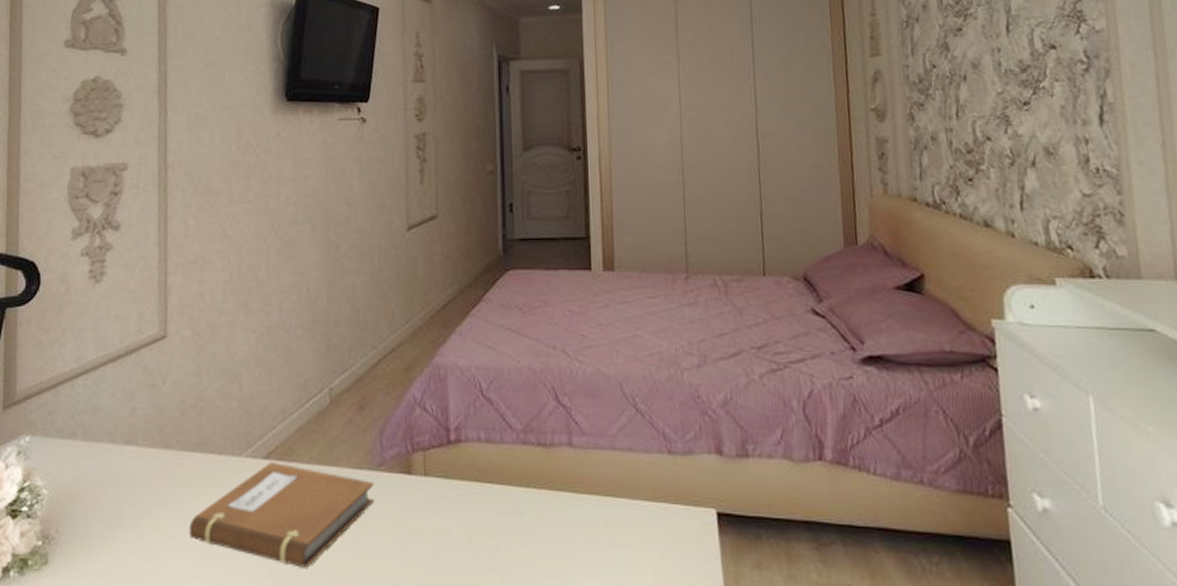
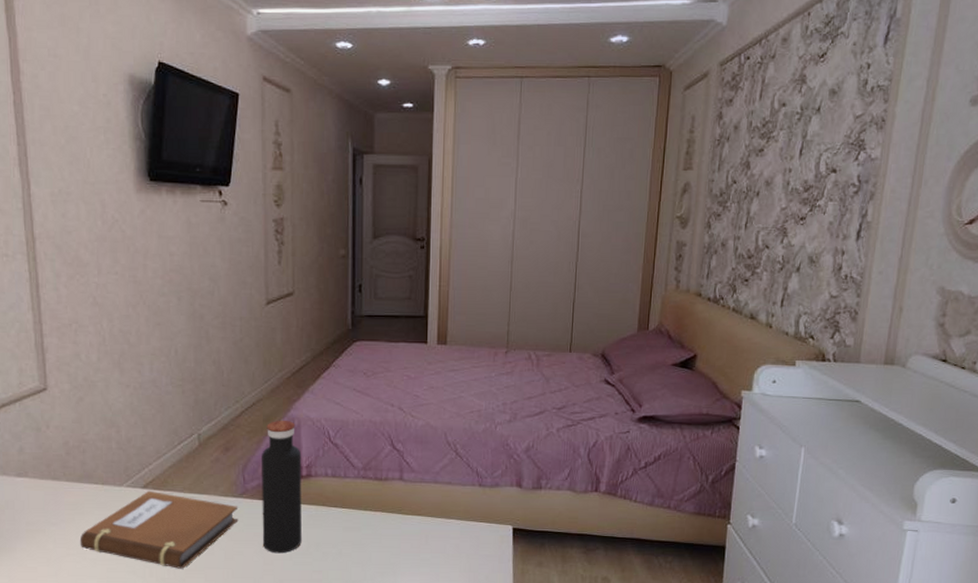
water bottle: none [402,370,451,548] -> present [262,421,302,554]

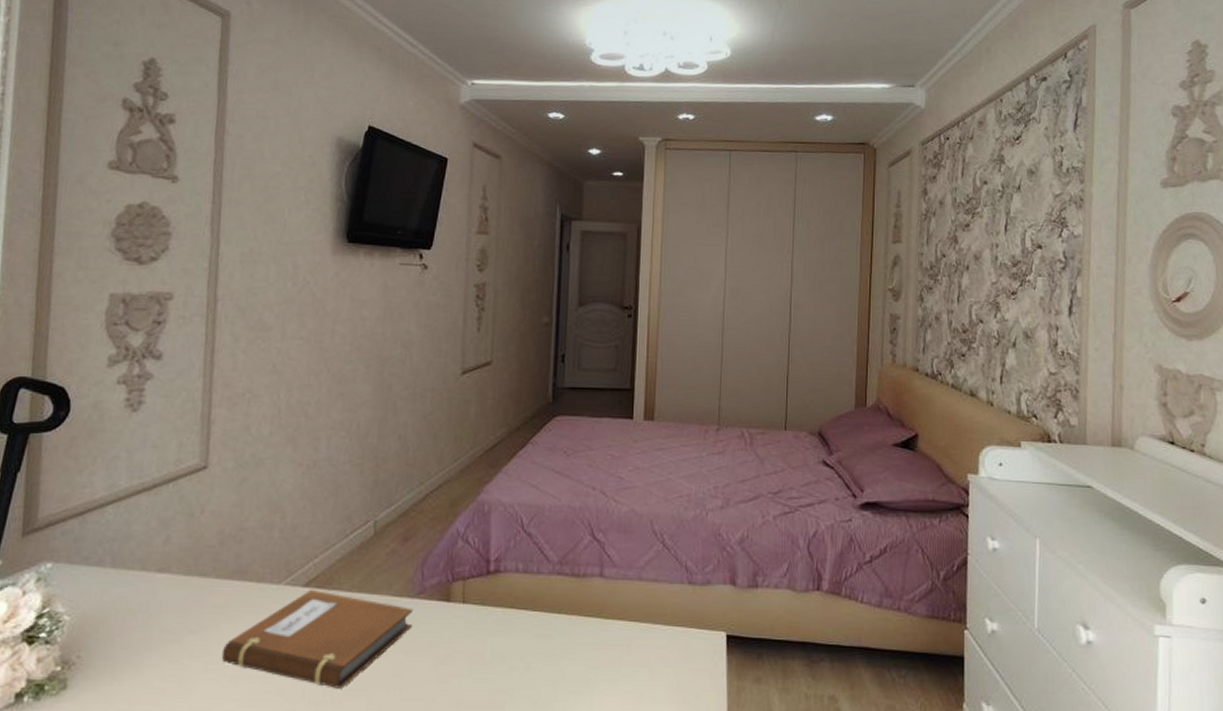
water bottle: present [262,421,302,554] -> none [438,506,490,668]

